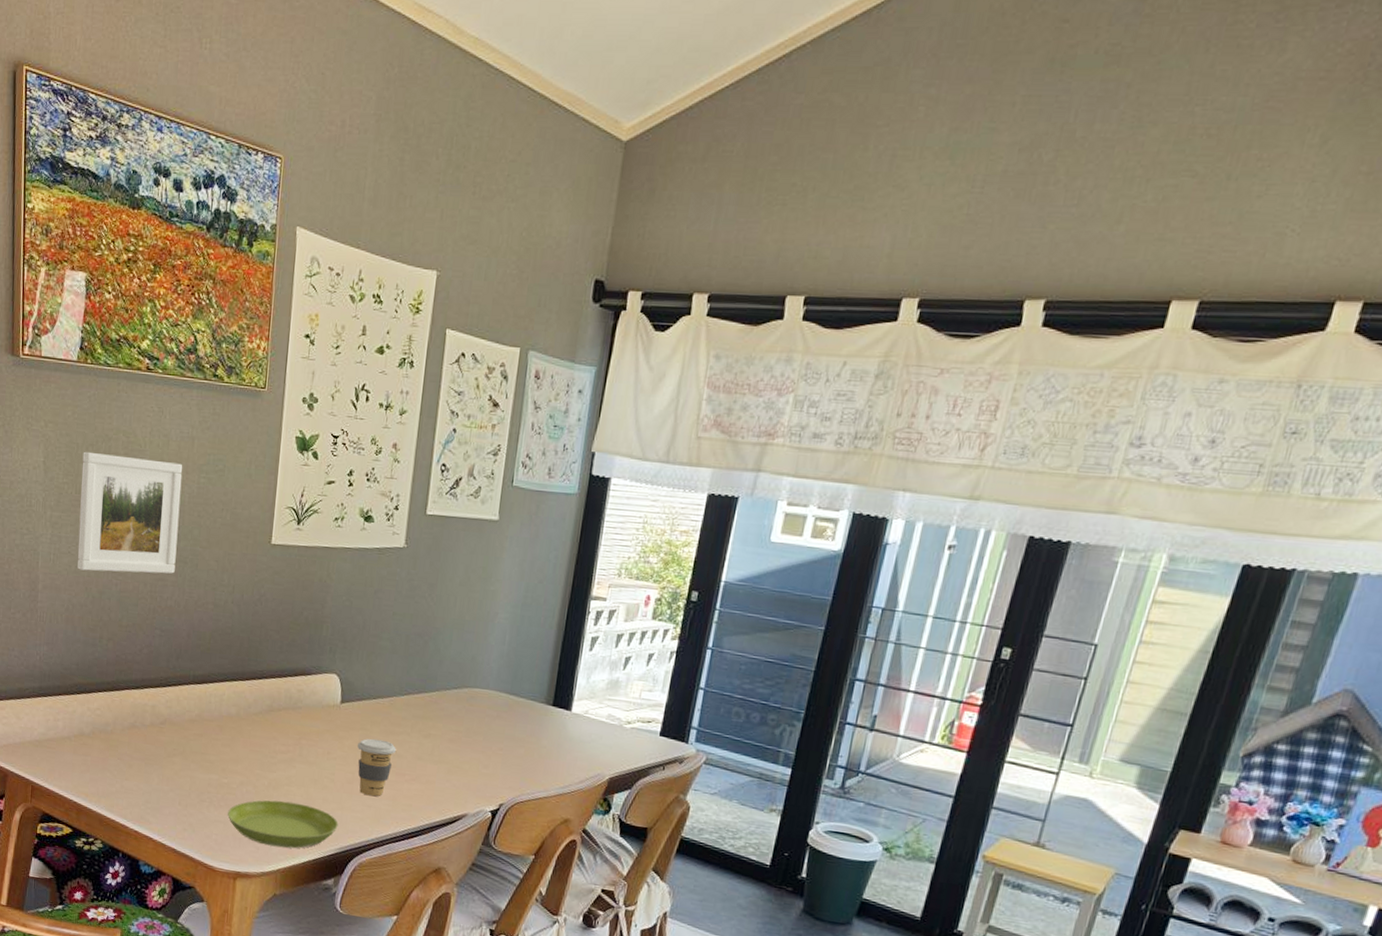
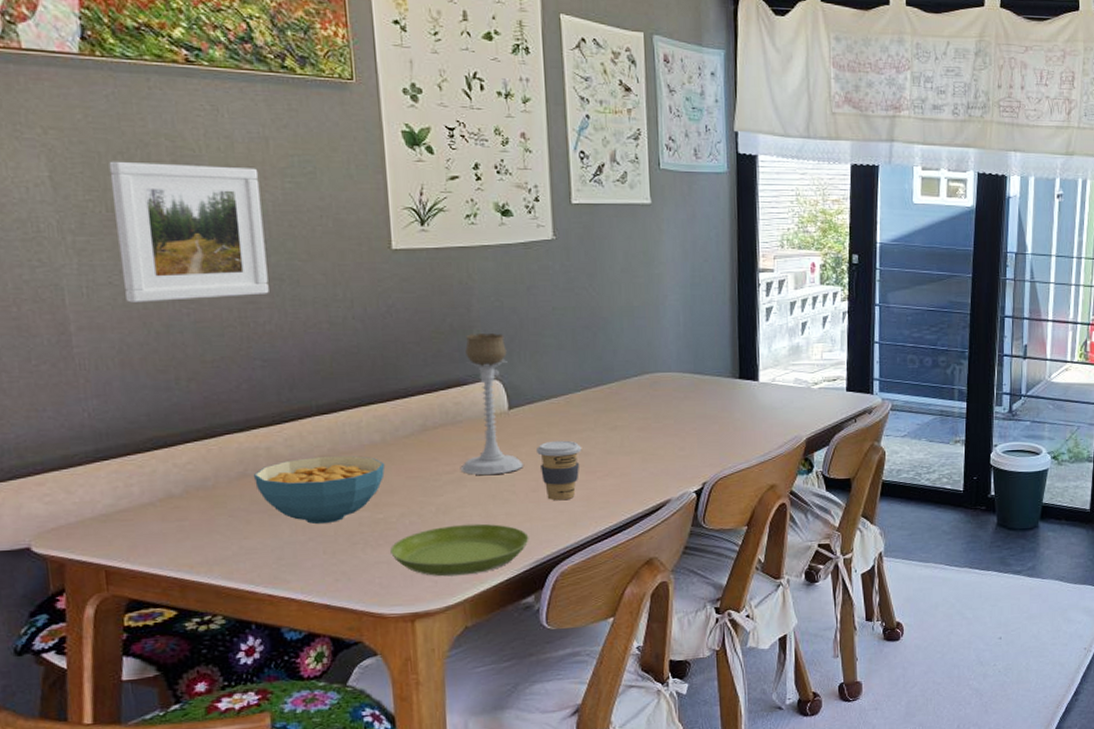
cereal bowl: none [140,719,236,780] -> present [254,455,385,525]
candle holder: none [293,628,348,762] -> present [460,333,524,475]

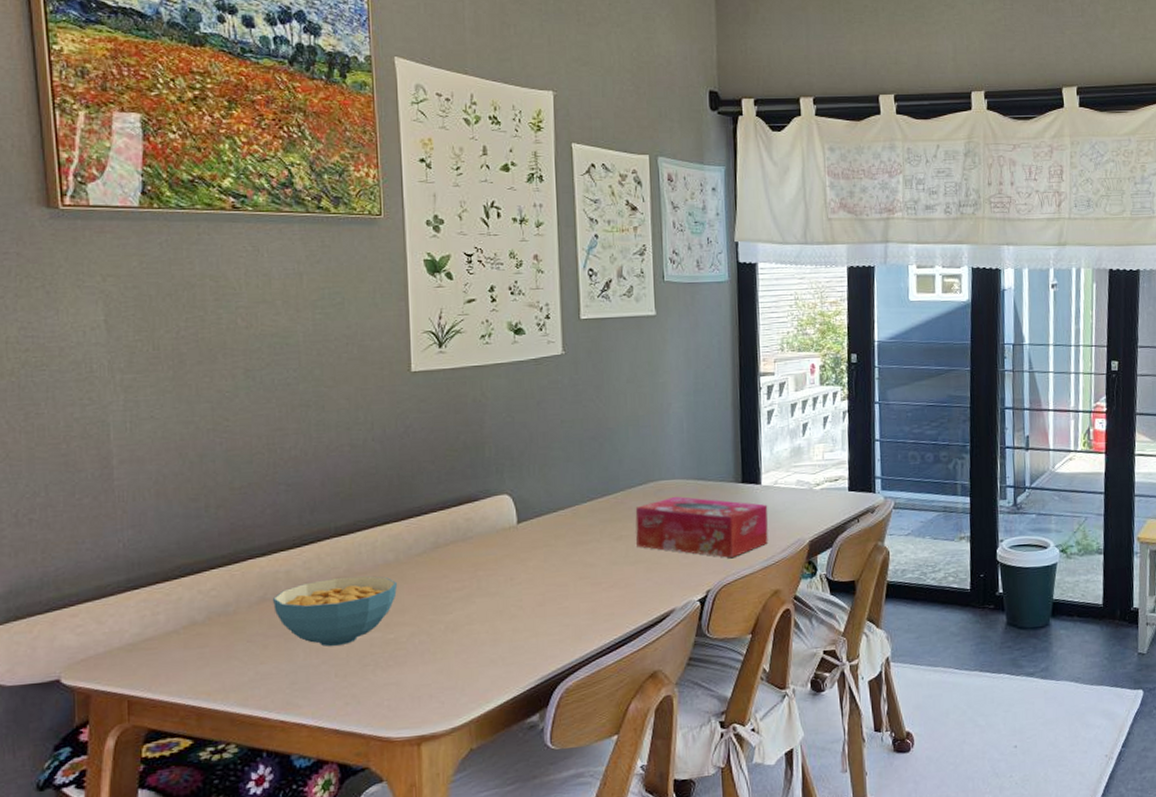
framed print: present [109,161,269,303] -> none [158,302,296,435]
saucer: present [390,523,529,577] -> none [400,640,535,697]
candle holder: present [460,333,524,475] -> none [469,448,532,591]
coffee cup: present [537,440,582,501] -> none [544,552,588,615]
tissue box: none [630,389,766,452] -> present [635,496,768,558]

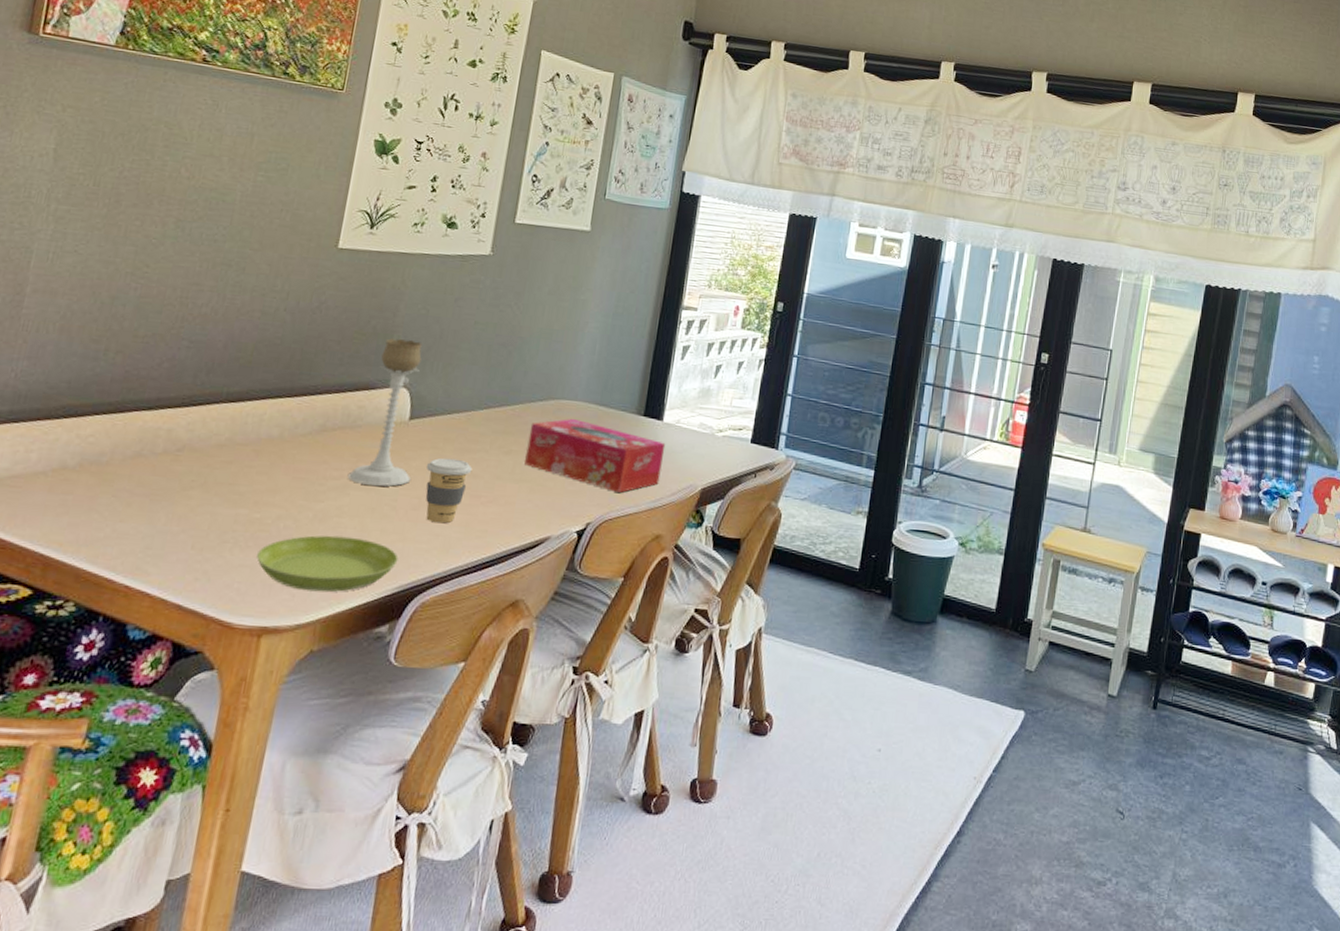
cereal bowl: present [273,576,398,647] -> none [147,444,277,517]
saucer: none [400,640,535,697] -> present [256,535,399,593]
candle holder: none [469,448,532,591] -> present [347,338,422,487]
coffee cup: none [544,552,588,615] -> present [425,458,473,524]

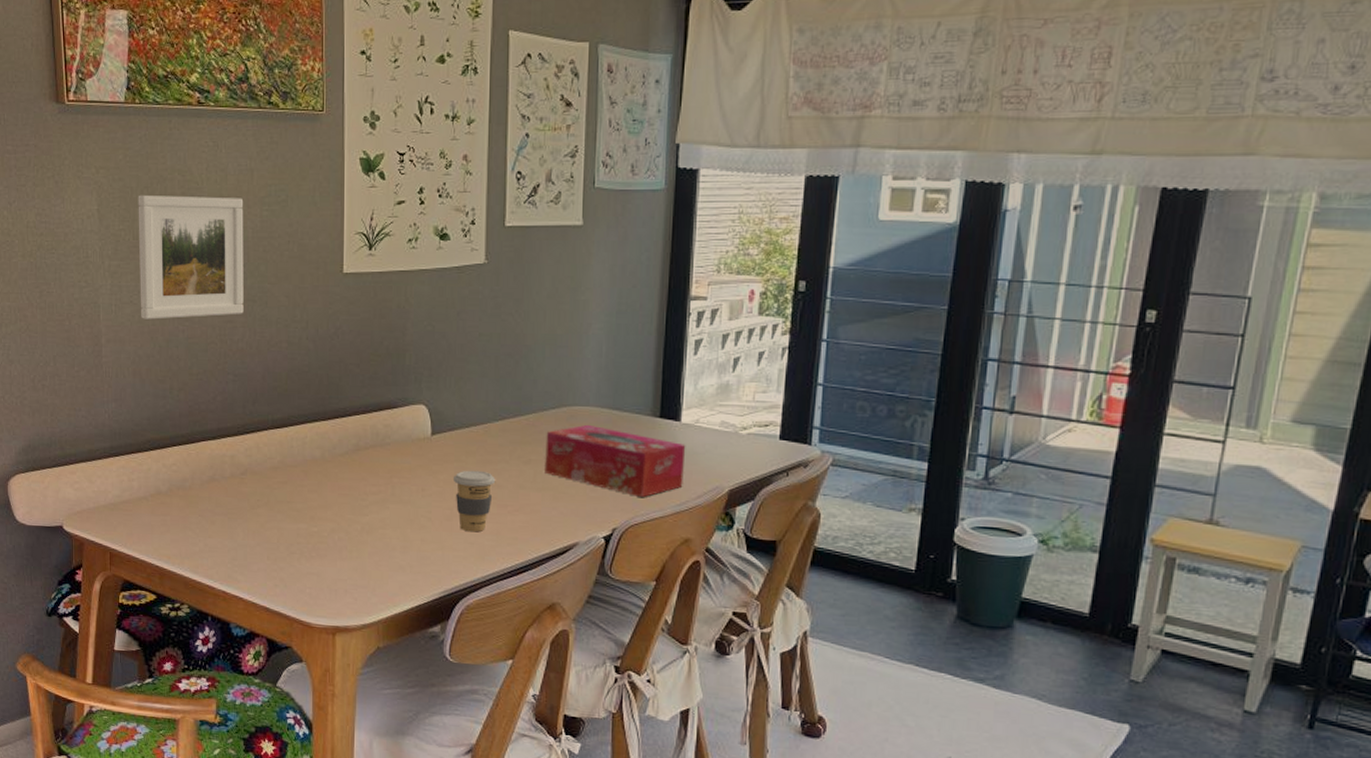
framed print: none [85,140,237,278] -> present [138,194,244,319]
saucer: present [256,535,399,593] -> none [321,545,440,597]
candle holder: present [347,338,422,487] -> none [384,357,441,499]

